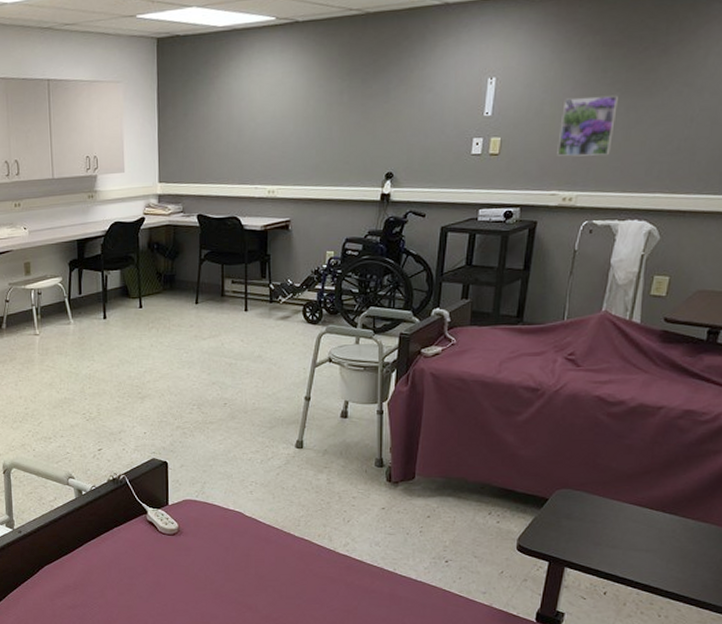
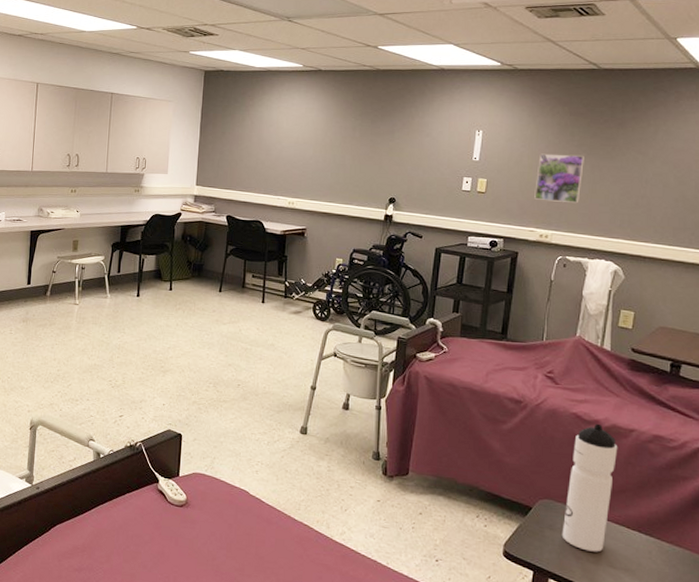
water bottle: none [579,404,645,537] -> present [561,423,618,552]

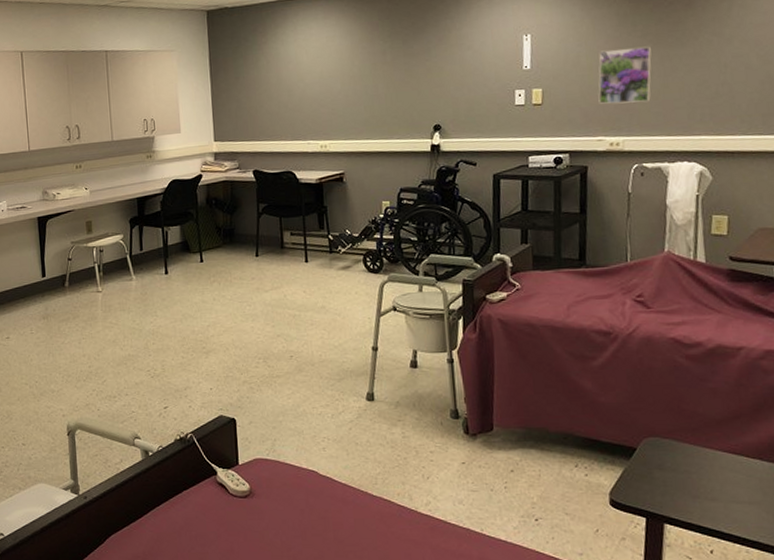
water bottle: present [561,423,618,552] -> none [673,346,727,488]

